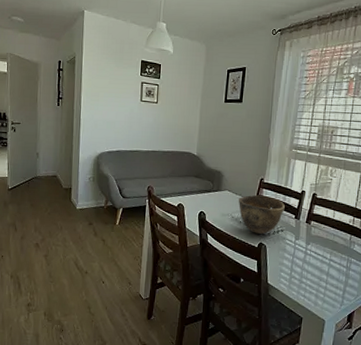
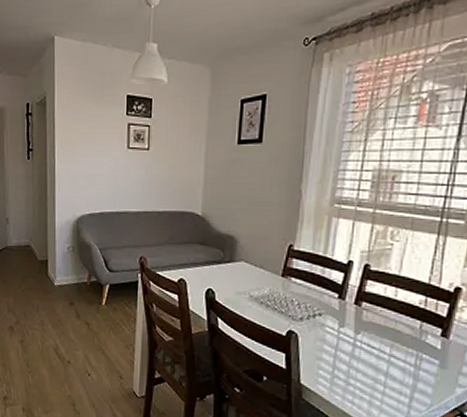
bowl: present [238,194,285,234] -> none [258,266,324,319]

